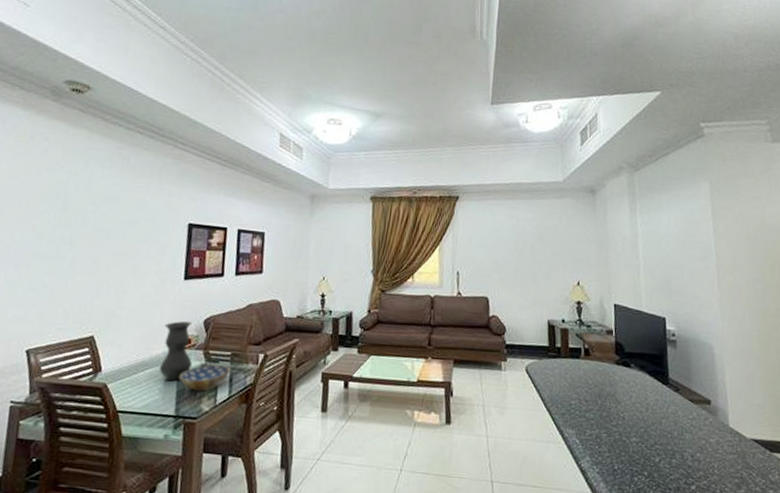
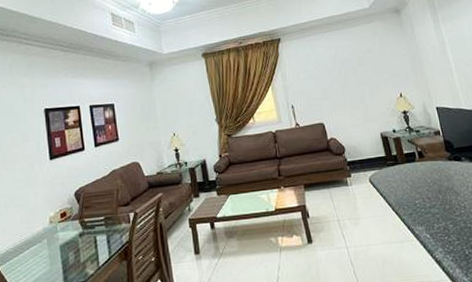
vase: present [159,321,193,382] -> none [40,196,71,254]
bowl: present [179,364,231,392] -> none [61,230,107,258]

